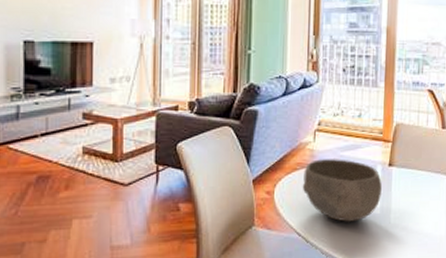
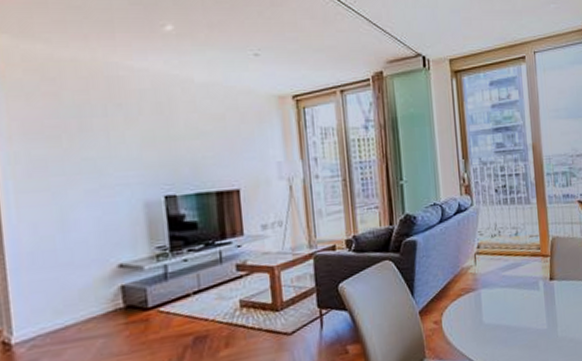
bowl: present [302,159,382,222] -> none [468,279,546,342]

